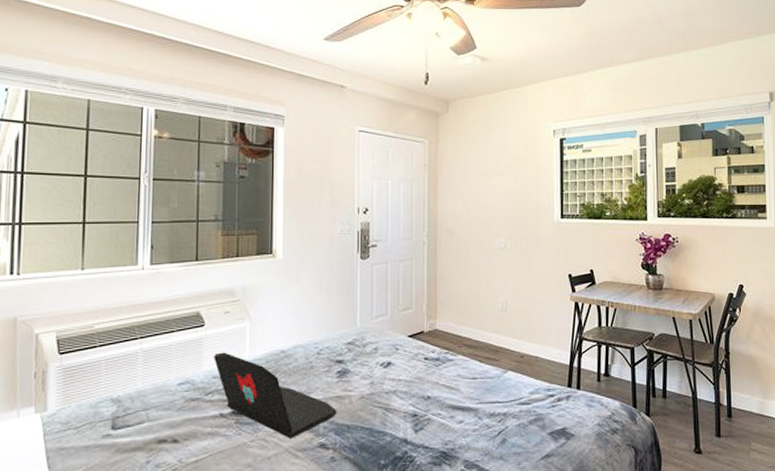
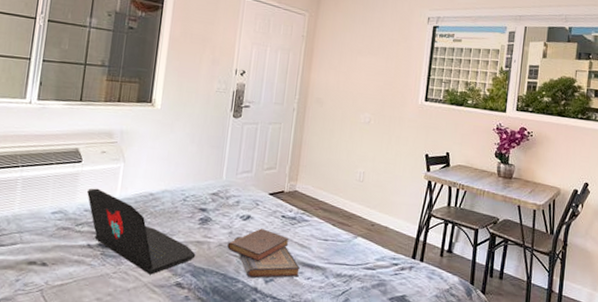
diary: none [370,374,450,429] -> present [227,228,300,279]

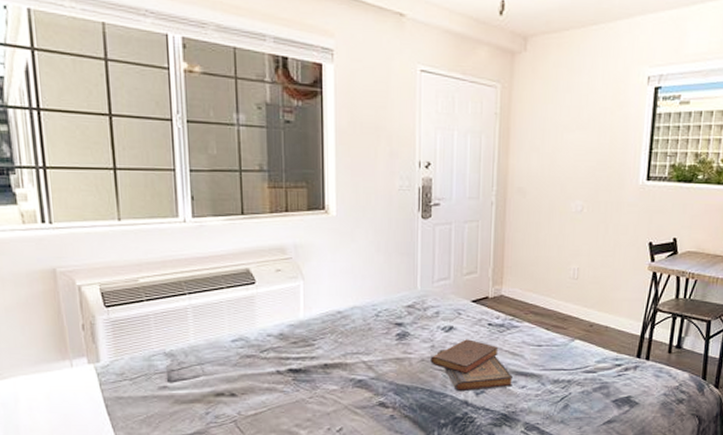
laptop: present [87,188,196,275] -> none [267,311,397,396]

